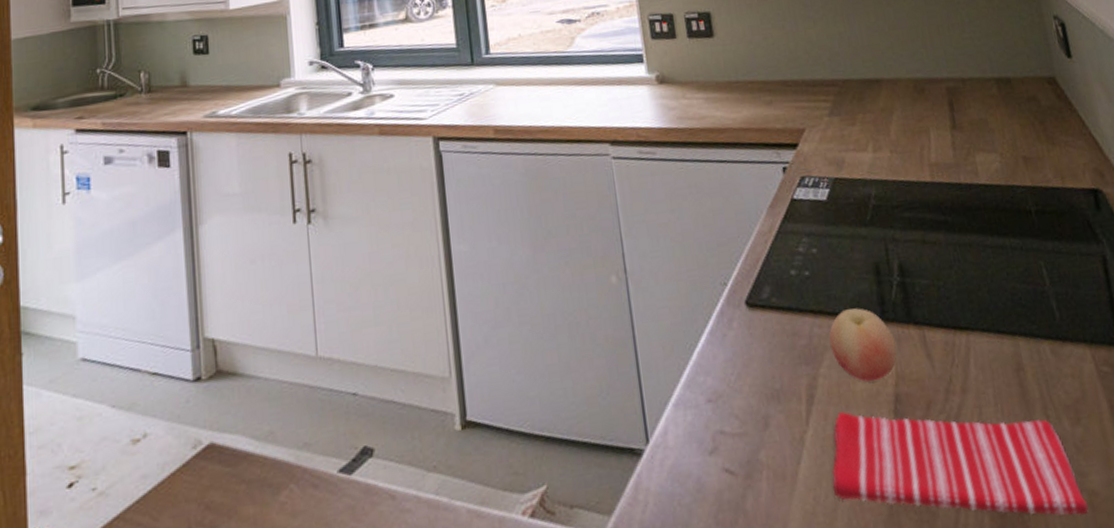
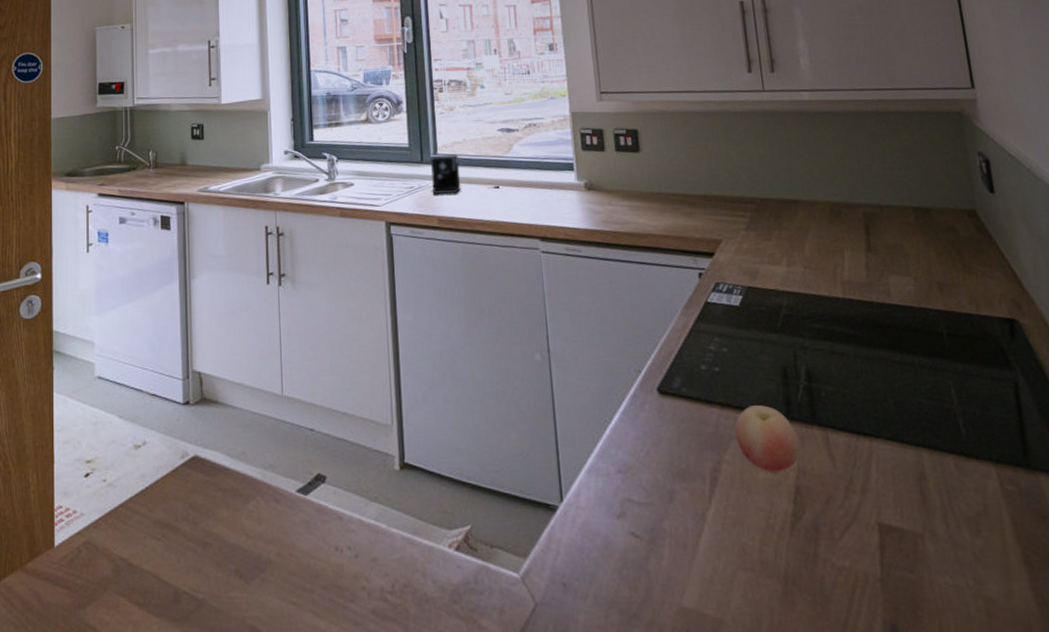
coffee maker: none [481,52,562,100] -> present [430,154,500,194]
dish towel: present [831,410,1089,516] -> none [730,495,984,620]

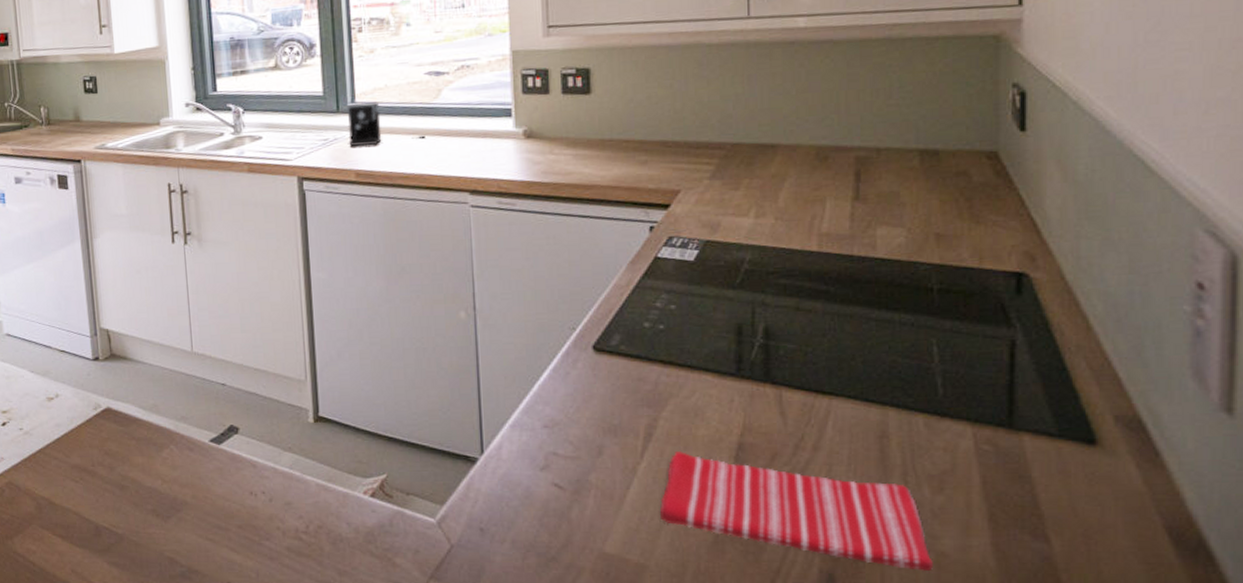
dish towel: none [730,495,984,620] -> present [660,450,933,572]
fruit: present [734,405,800,473] -> none [676,363,749,430]

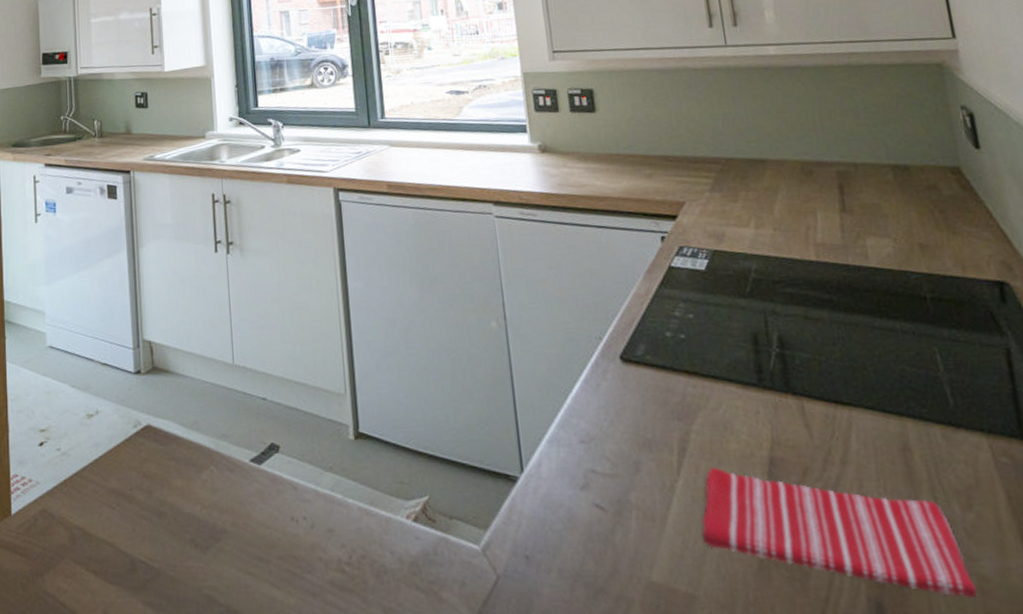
coffee maker: present [347,102,425,146] -> none [377,118,450,159]

